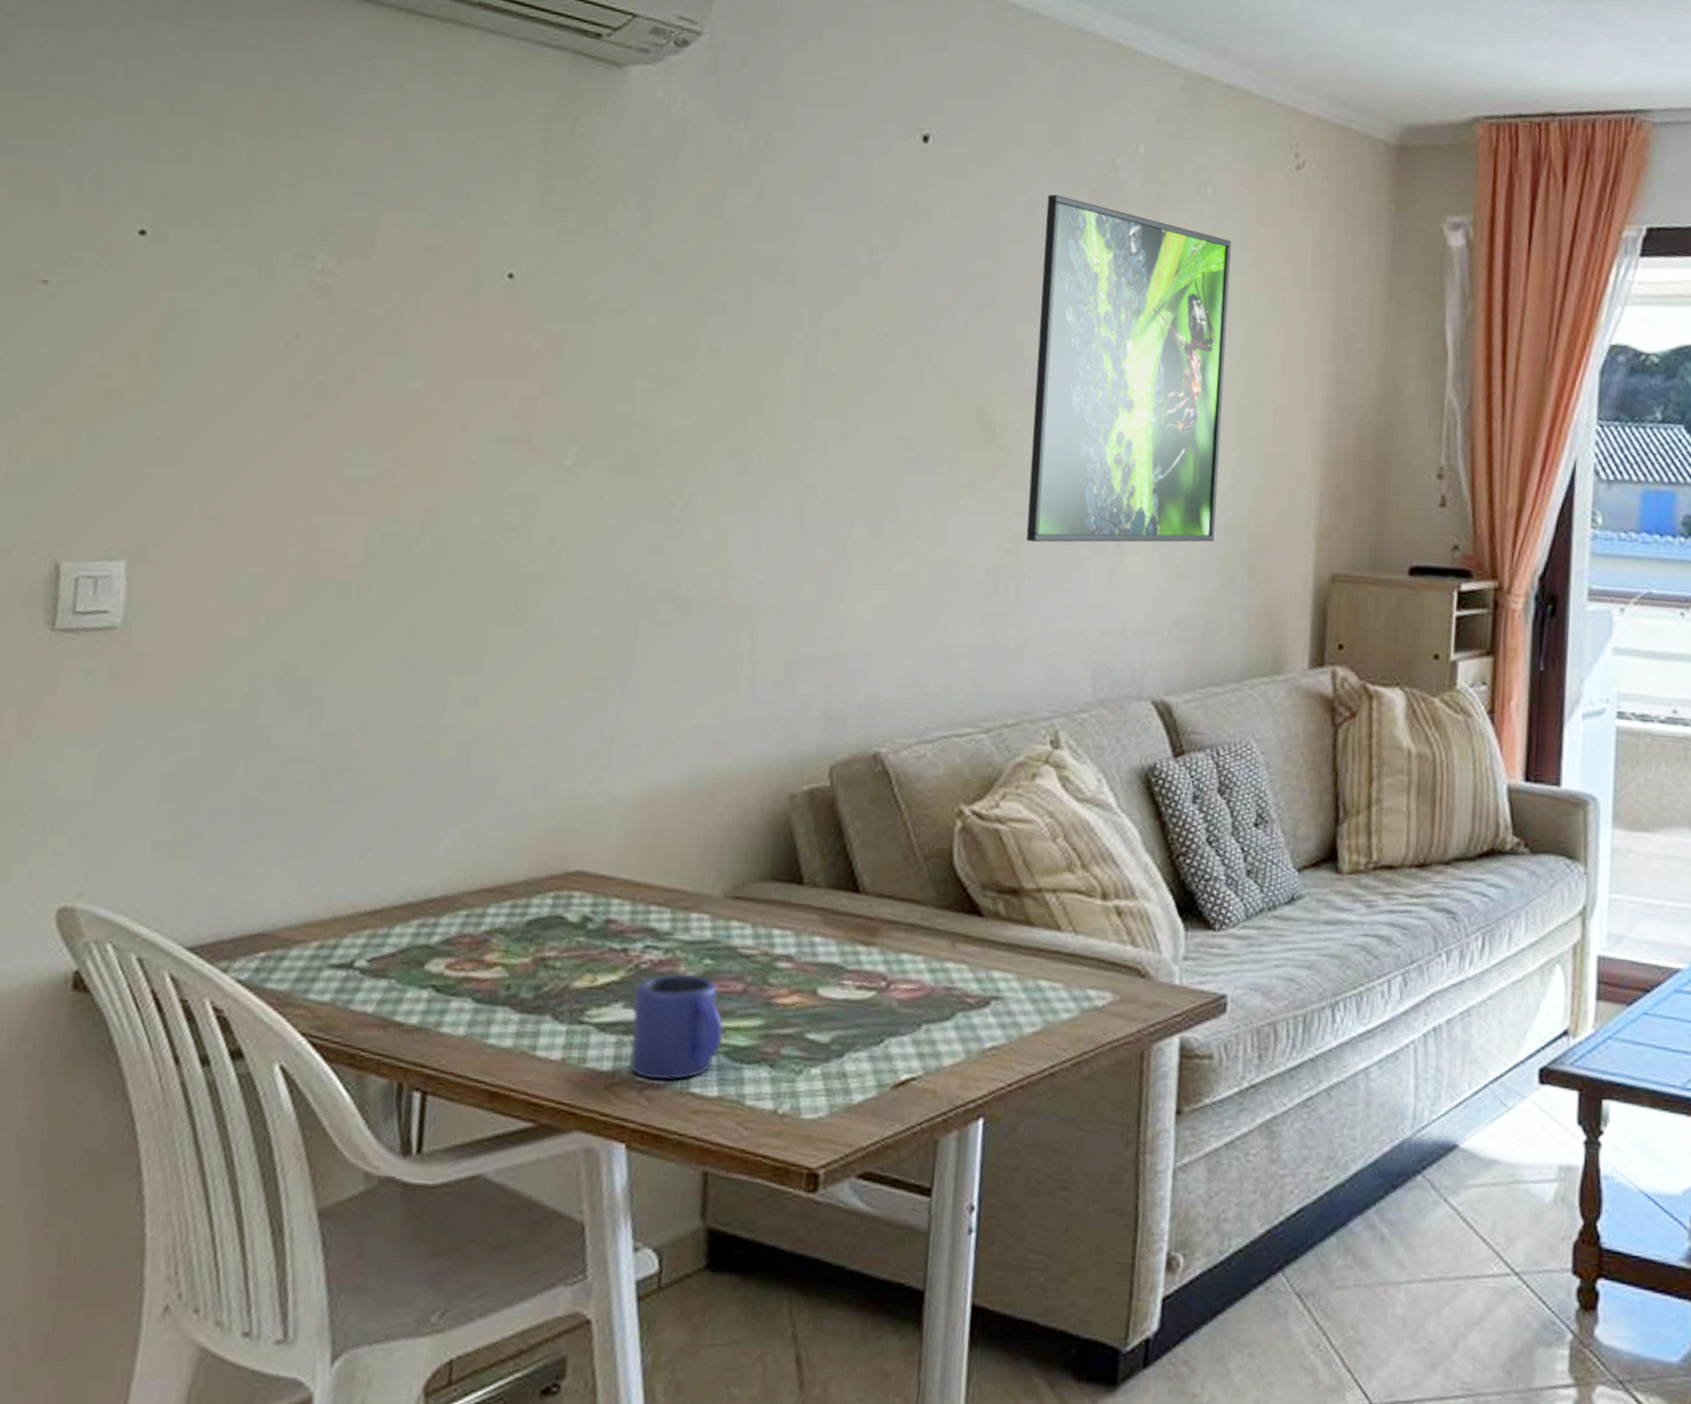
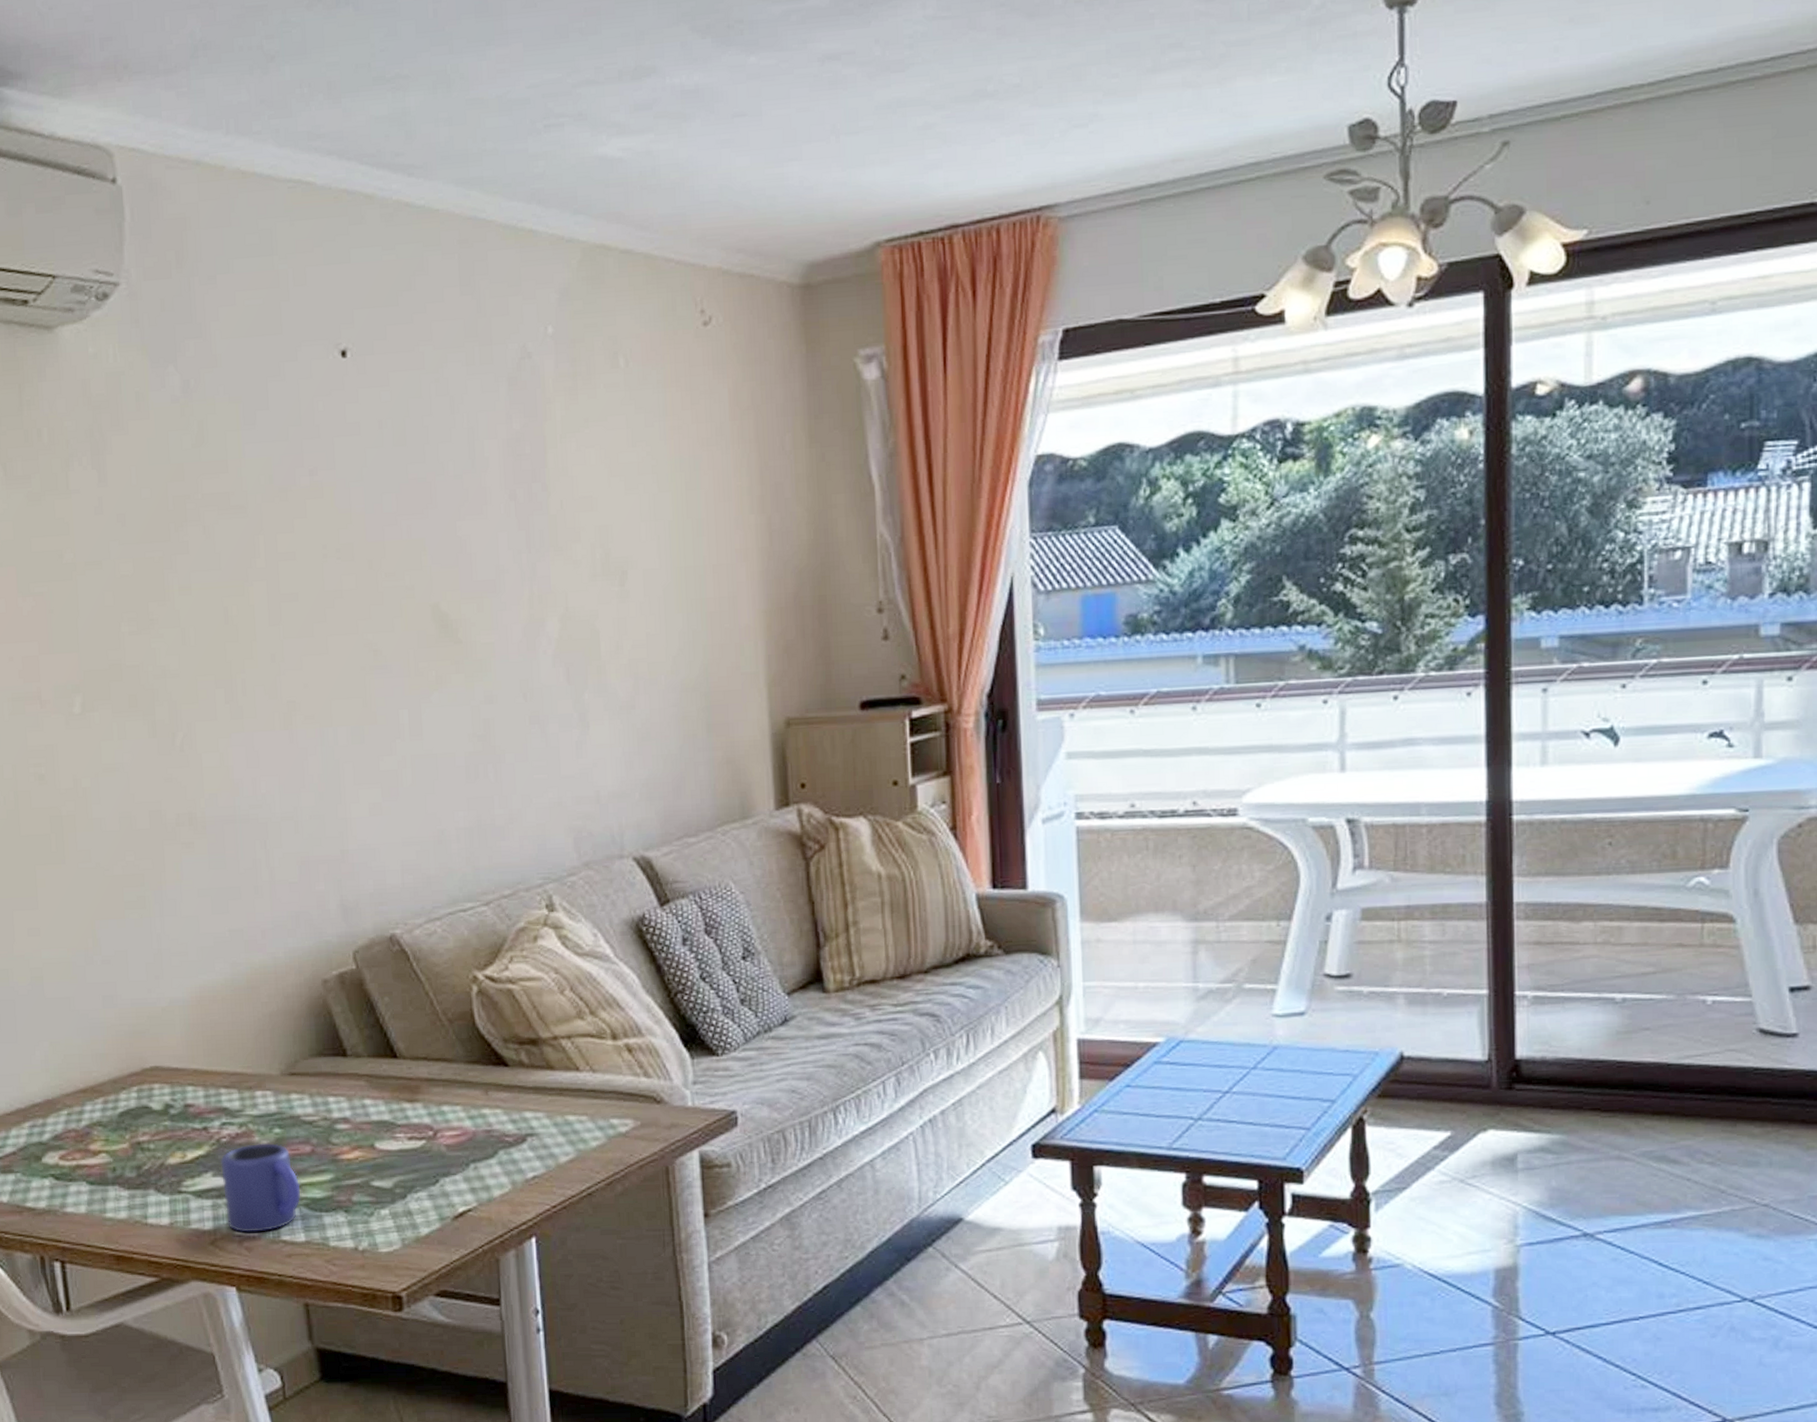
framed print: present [1026,194,1232,543] -> none [467,389,671,727]

